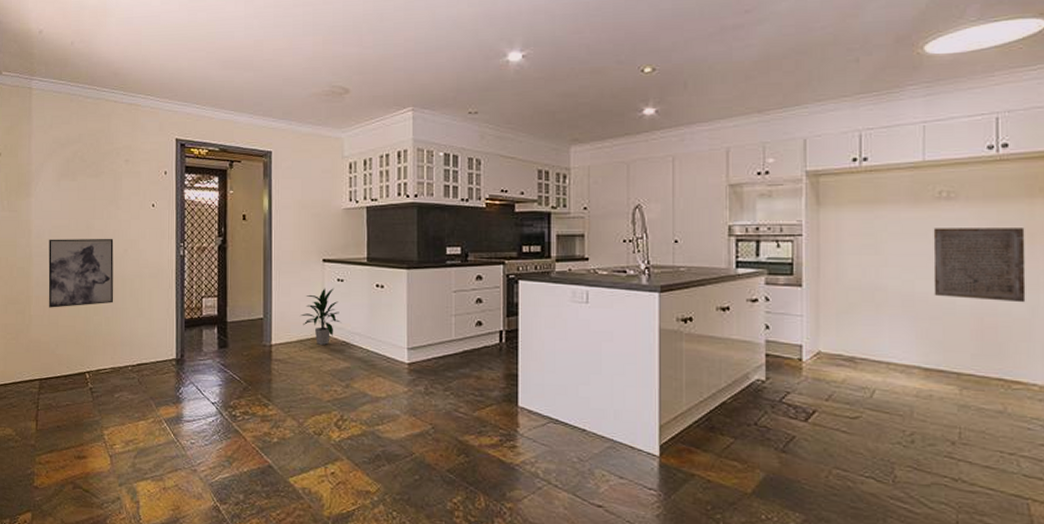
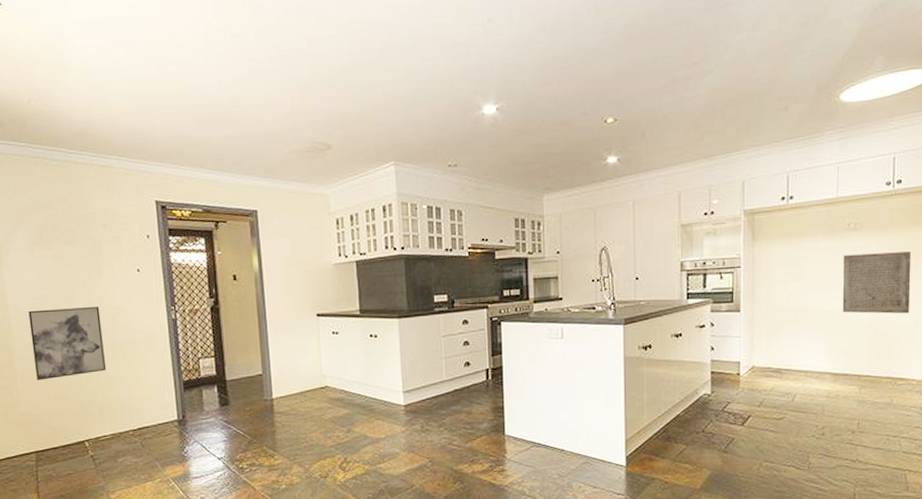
indoor plant: present [300,288,342,345] -> none [299,341,340,395]

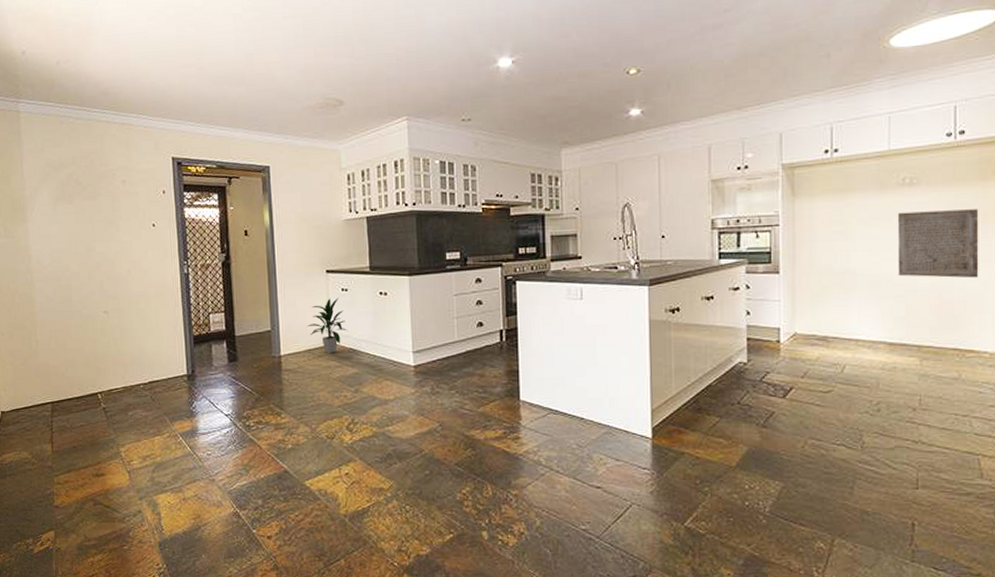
wall art: present [28,307,106,380] -> none [50,261,120,332]
indoor plant: none [299,341,340,395] -> present [307,298,348,353]

